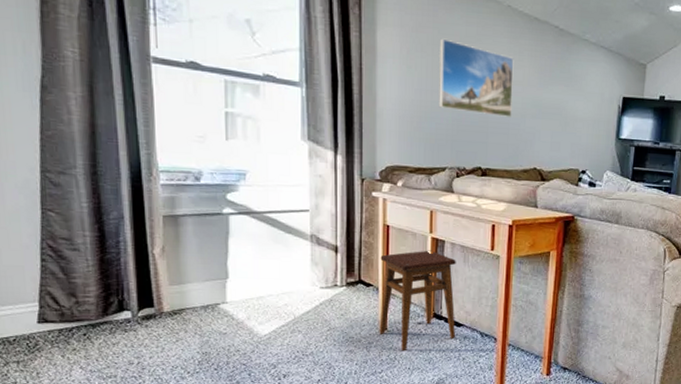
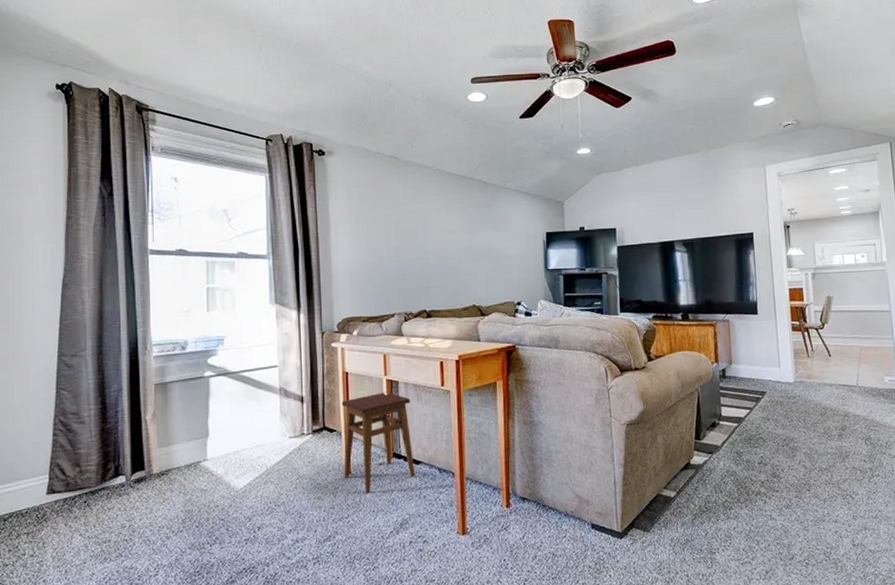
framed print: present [438,38,514,117] -> none [382,203,449,263]

